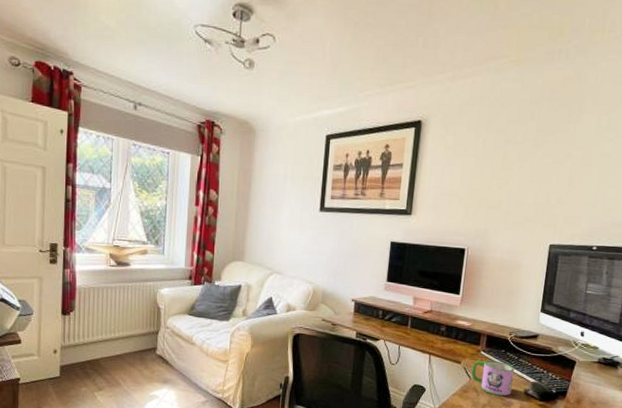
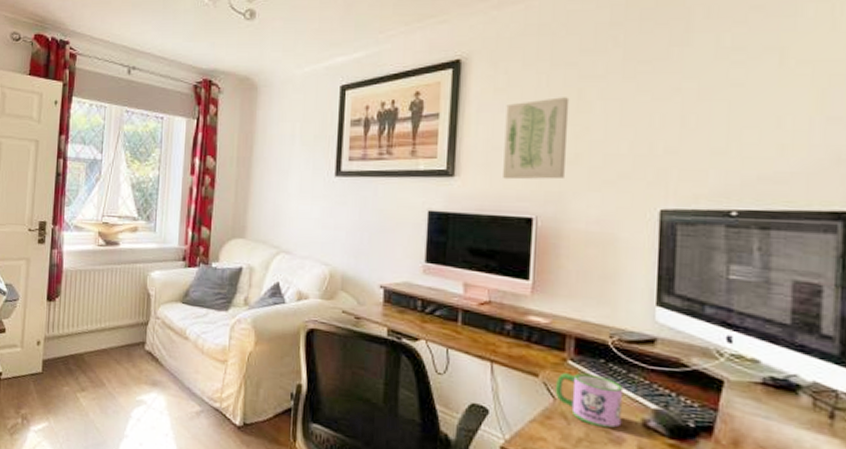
wall art: none [447,156,498,220] -> present [503,97,570,180]

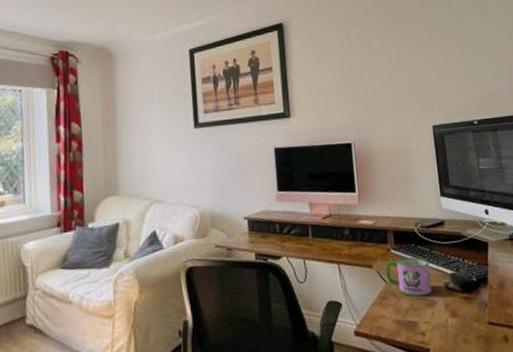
wall art: present [503,97,570,180] -> none [321,48,368,115]

